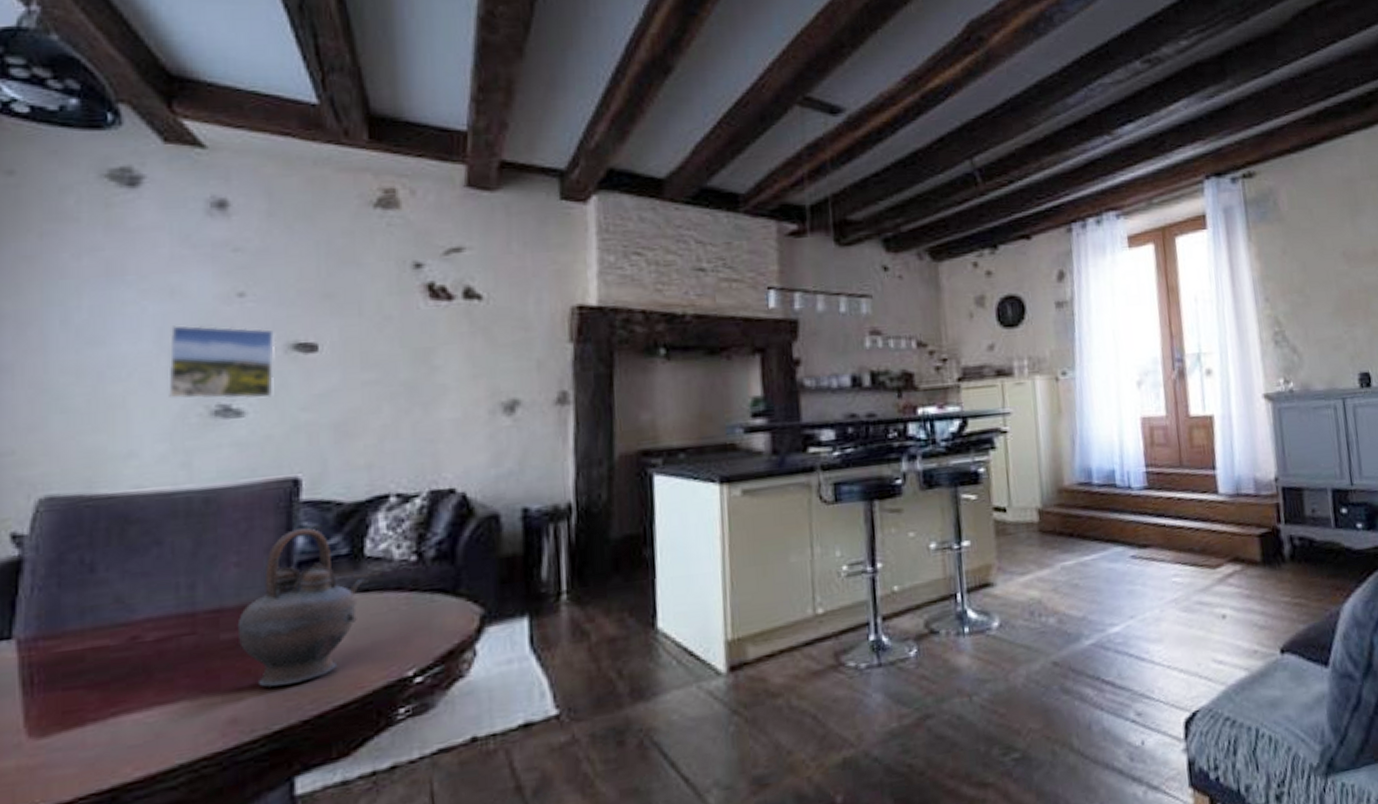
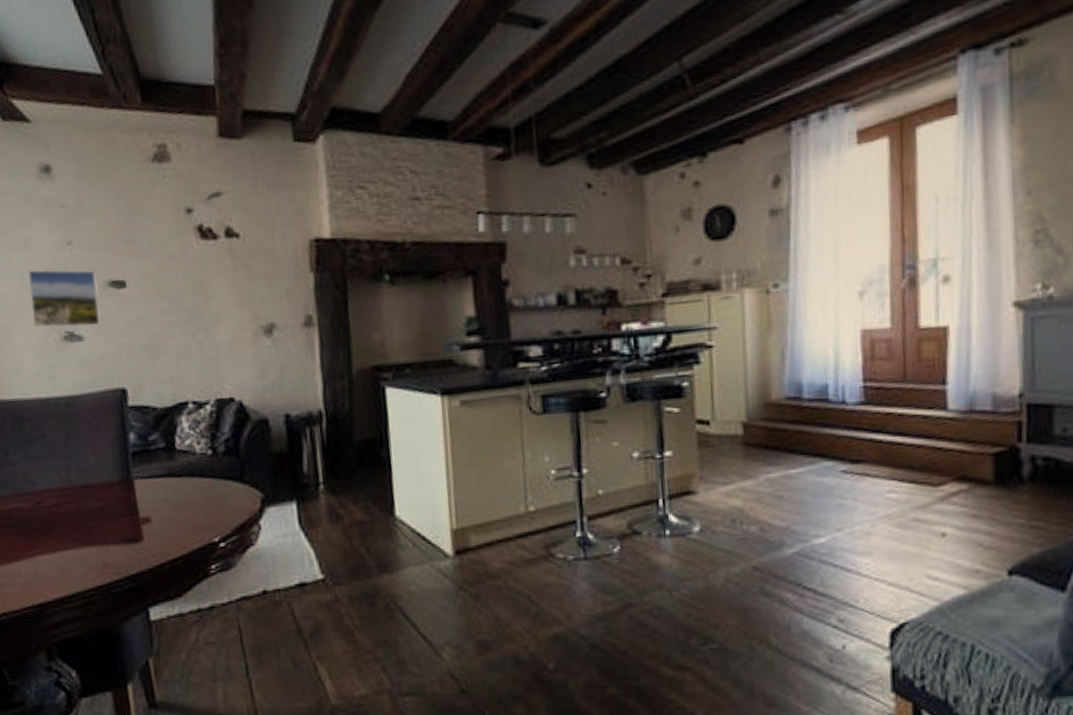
teapot: present [237,528,367,688] -> none [99,427,179,544]

